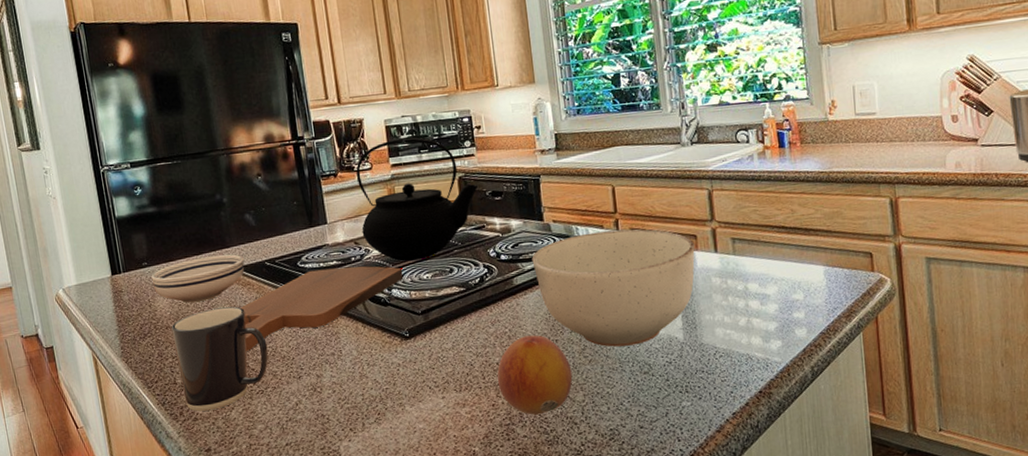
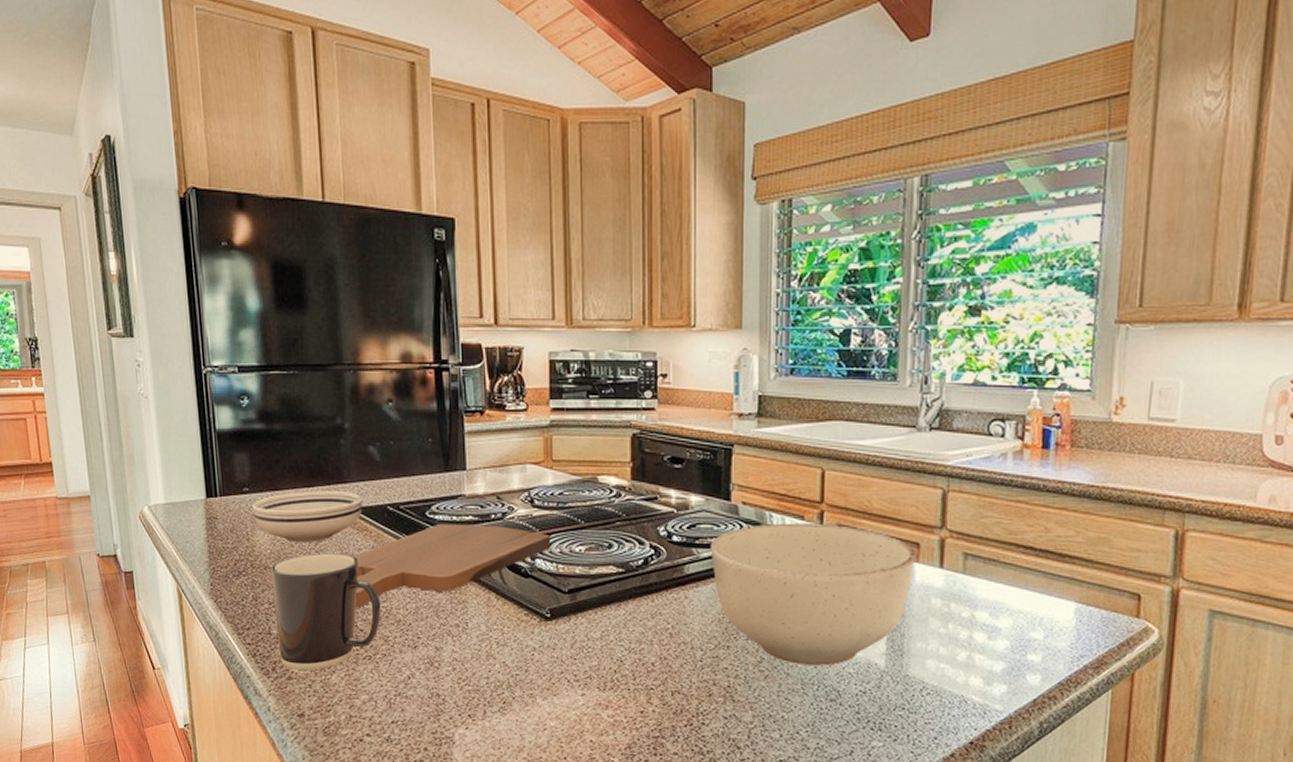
teapot: present [356,137,479,261] -> none [507,377,656,528]
fruit: present [497,335,573,415] -> none [650,636,742,731]

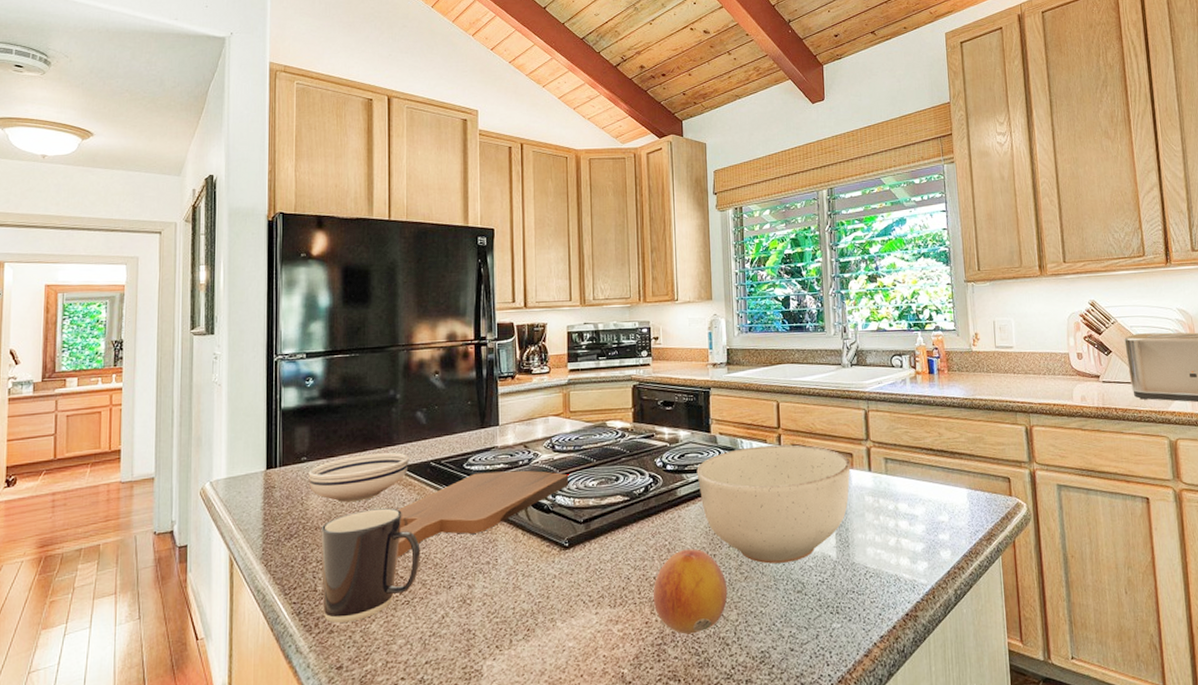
fruit: none [650,636,742,731] -> present [652,549,728,635]

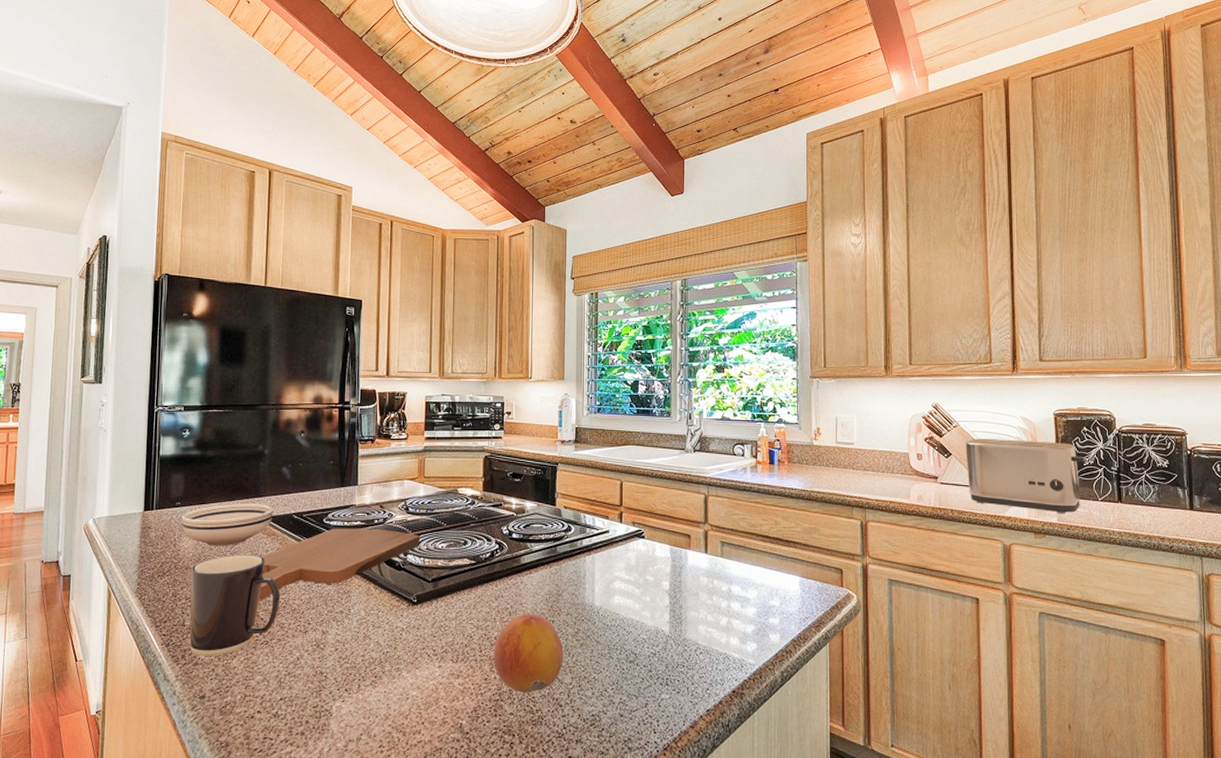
bowl: present [696,444,851,564] -> none [540,522,688,634]

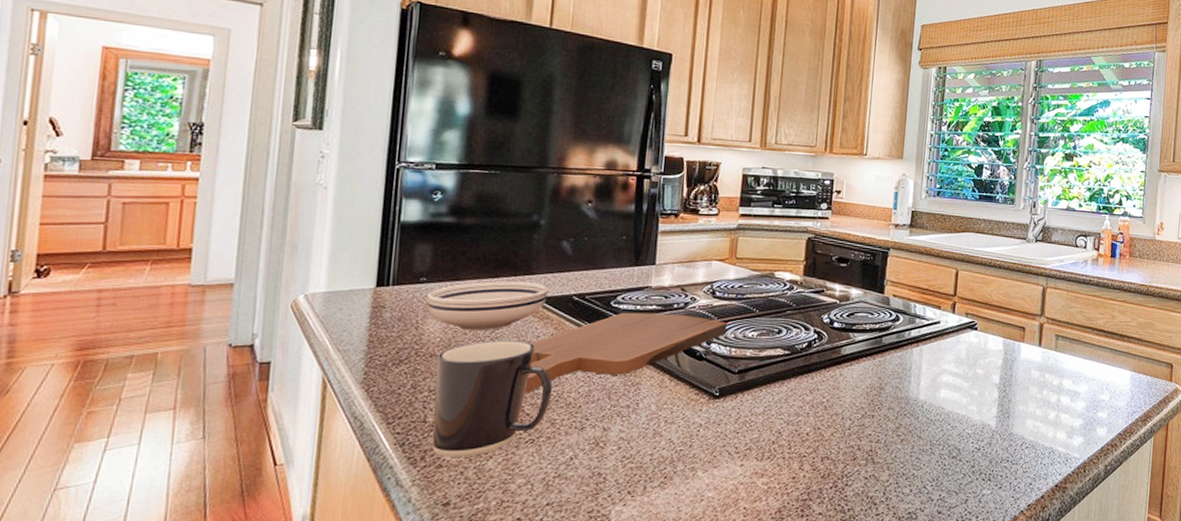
fruit: present [493,614,564,693] -> none [803,408,882,492]

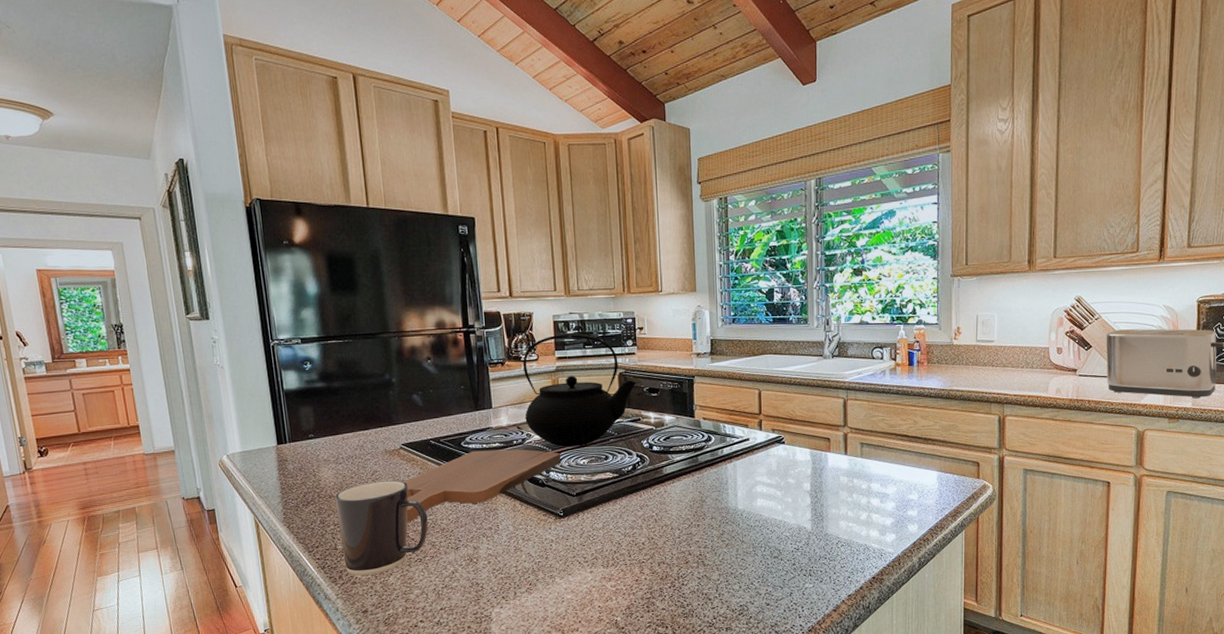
bowl: present [426,281,550,331] -> none [317,431,410,475]
teapot: none [692,189,827,316] -> present [522,333,637,447]

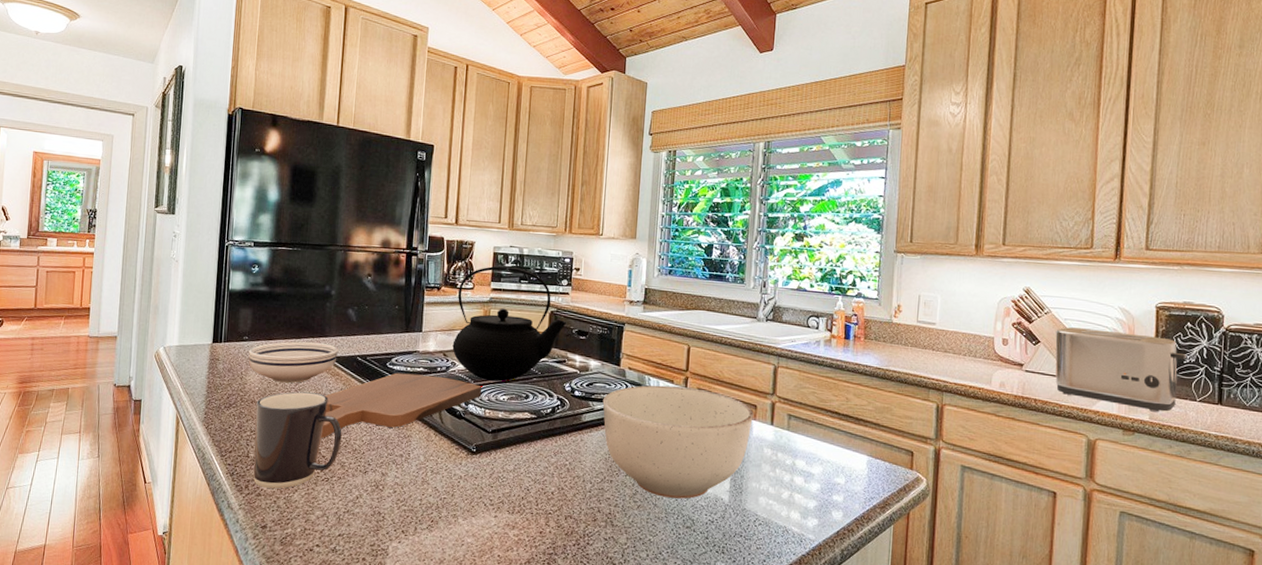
bowl: none [317,431,410,475] -> present [248,341,339,384]
bowl: none [681,429,828,533] -> present [602,385,753,499]

